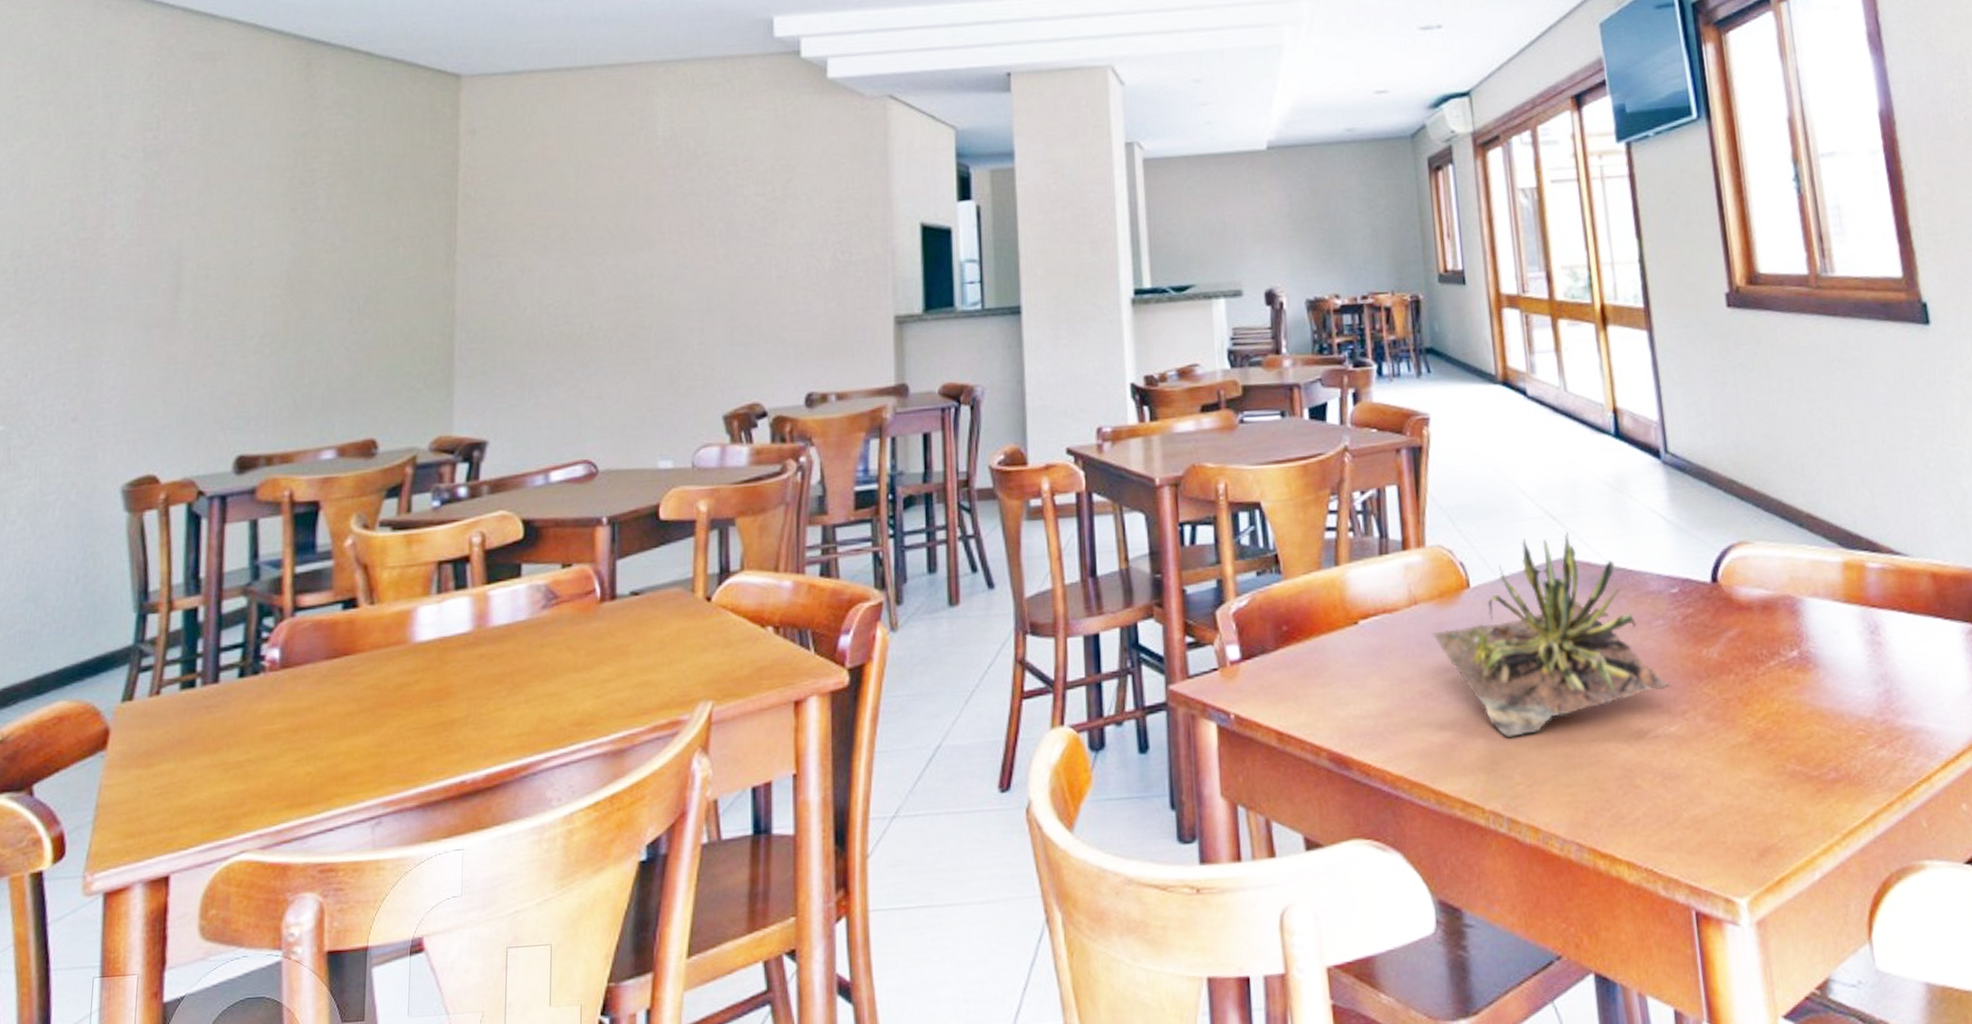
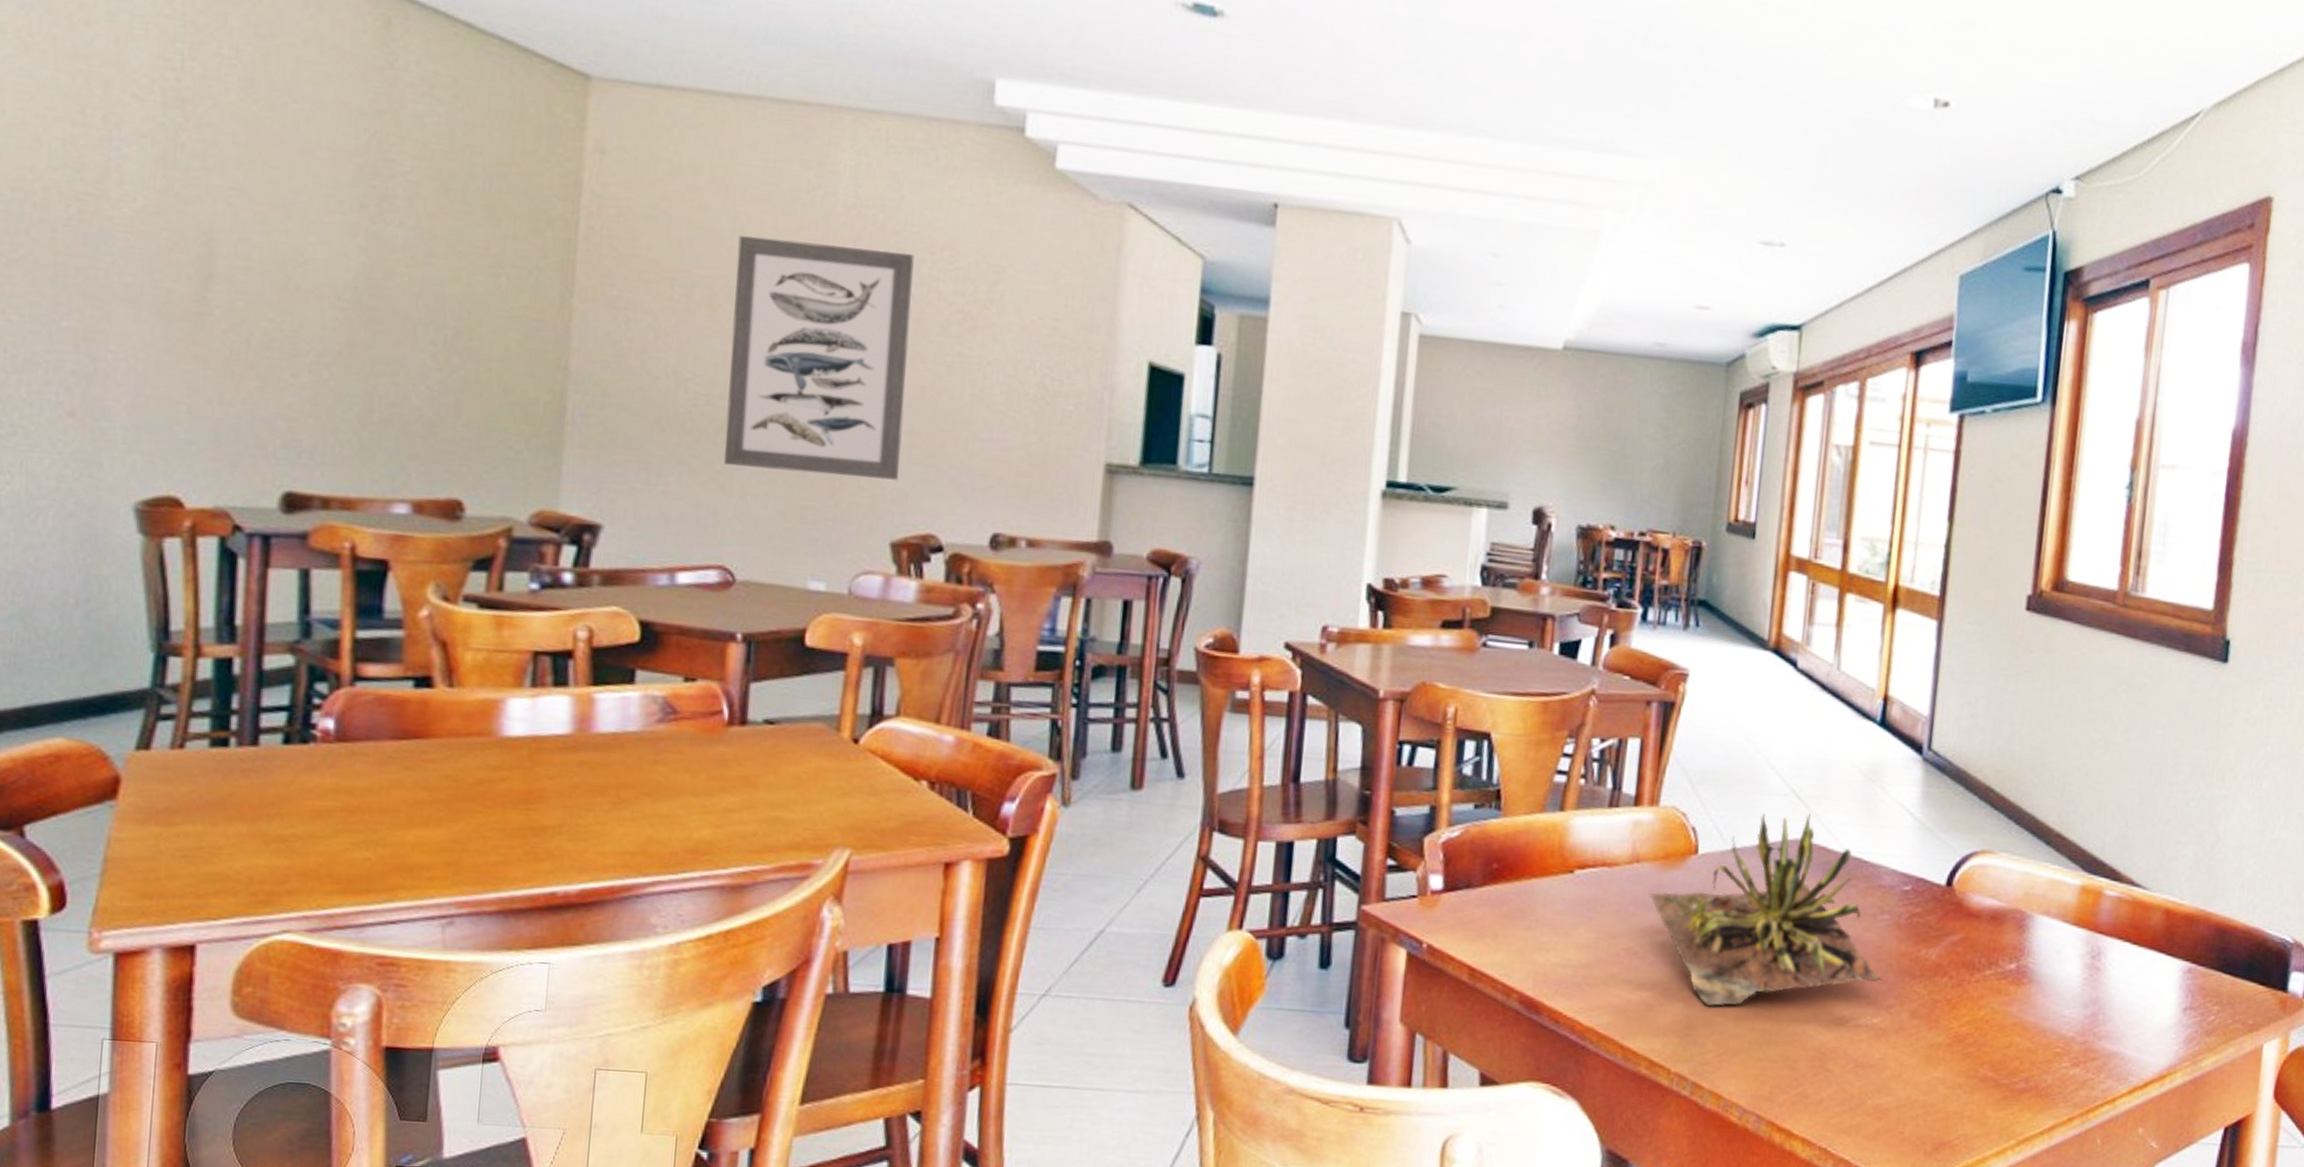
wall art: none [581,168,726,371] -> present [724,235,915,480]

